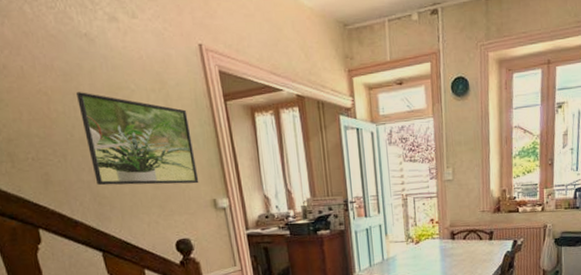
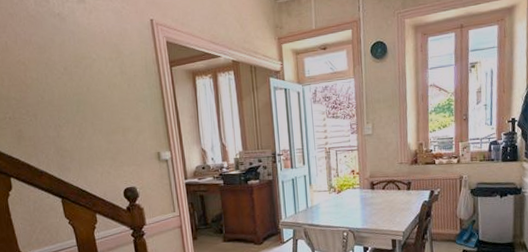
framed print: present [75,92,199,186] -> none [47,61,146,141]

